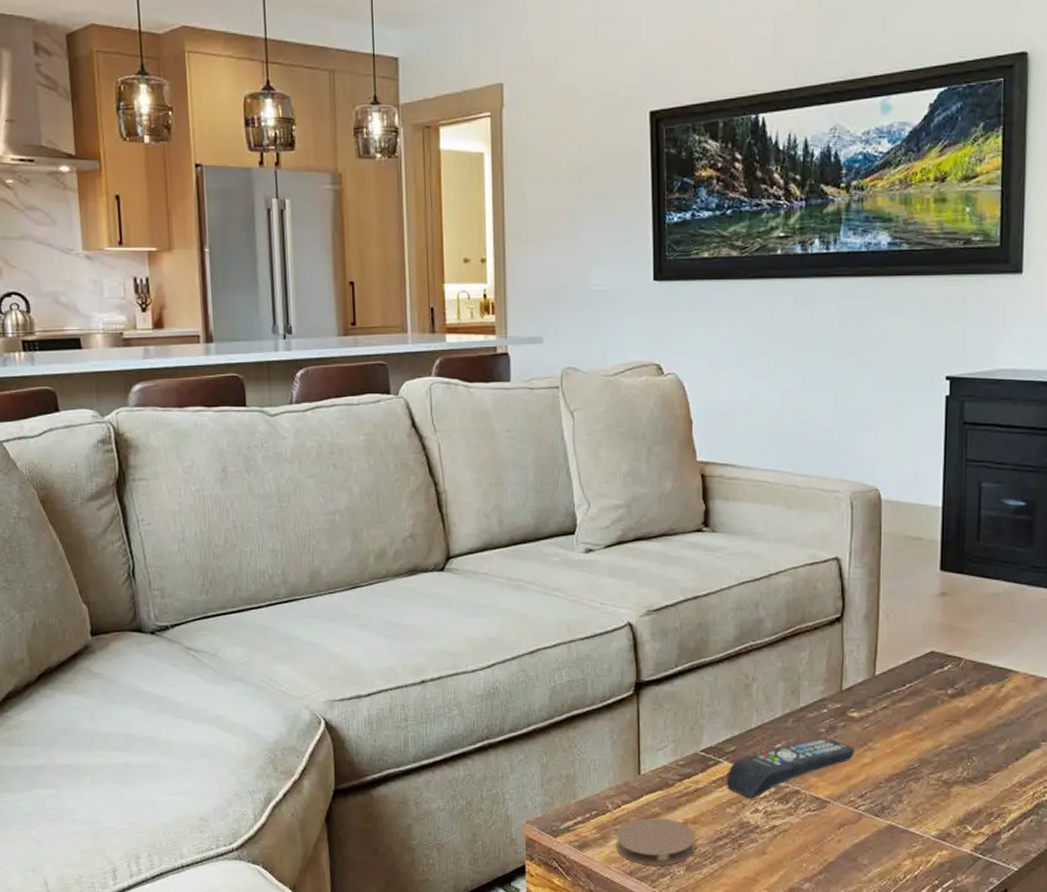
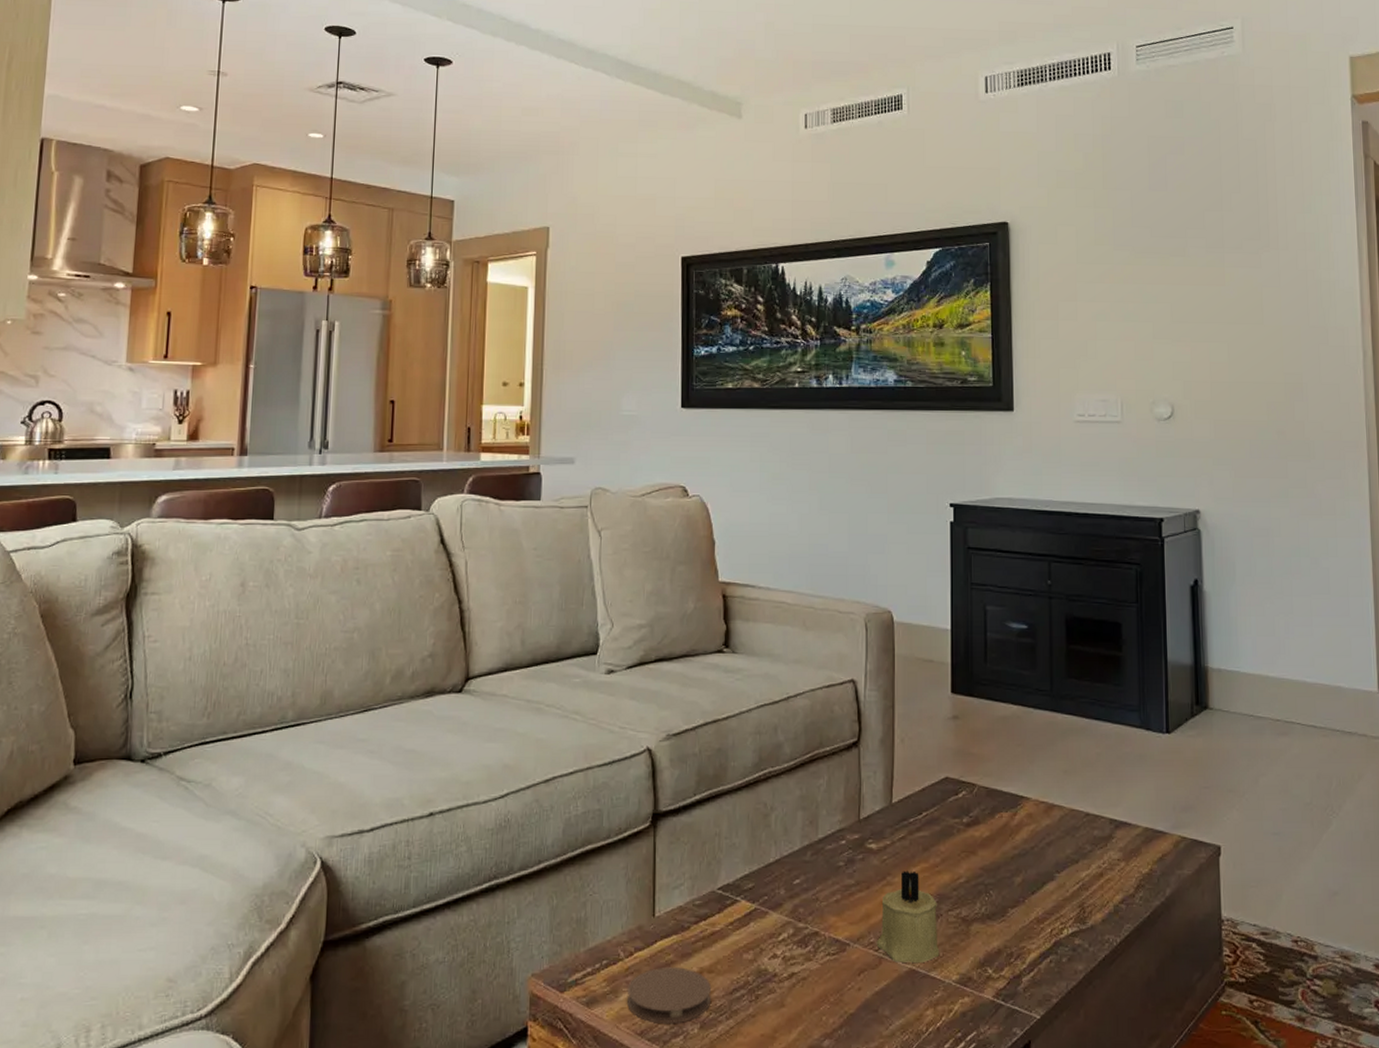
remote control: present [726,738,855,799] -> none [744,872,874,943]
candle: none [856,737,920,820] -> present [876,870,940,964]

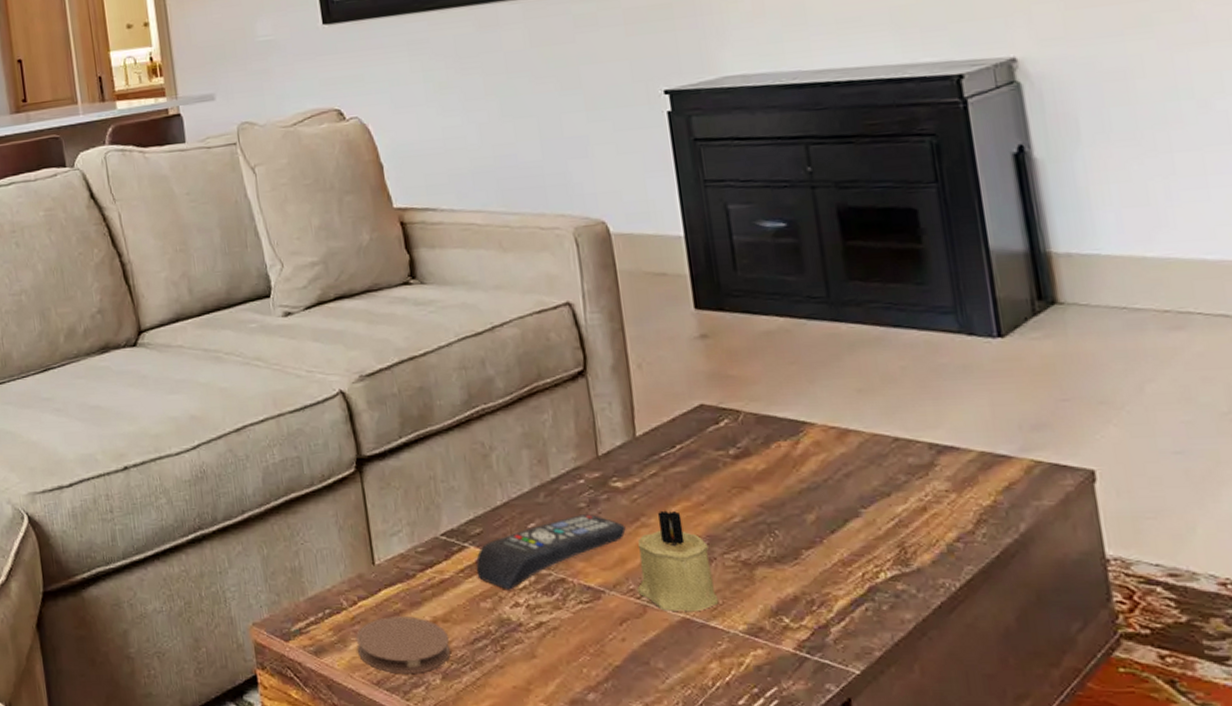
remote control: none [744,872,874,943] -> present [476,514,626,590]

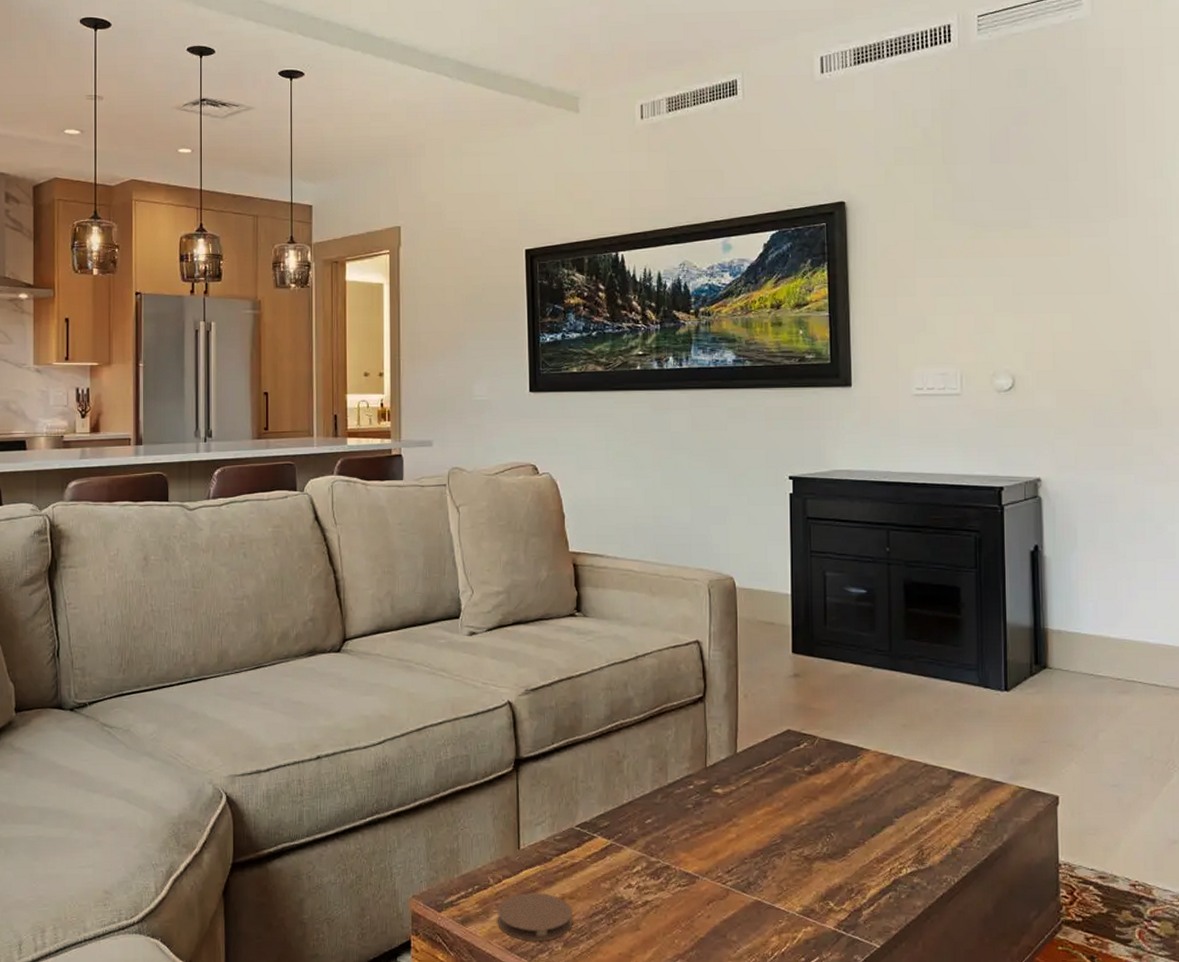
remote control: present [476,514,626,590] -> none [601,814,720,874]
candle: present [637,510,719,612] -> none [724,813,784,896]

